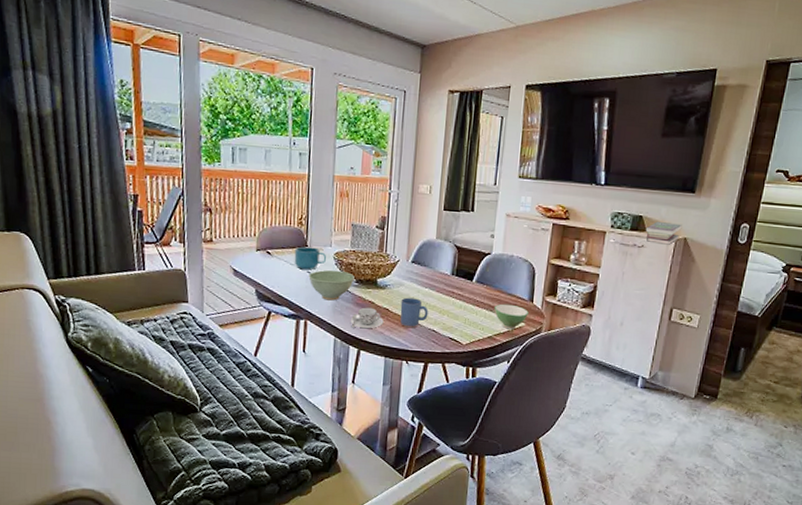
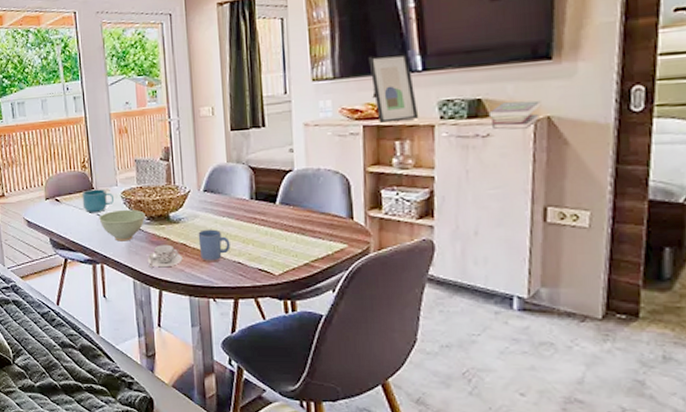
bowl: present [494,303,529,330] -> none [306,224,350,253]
picture frame: none [564,165,596,225] -> present [368,52,419,123]

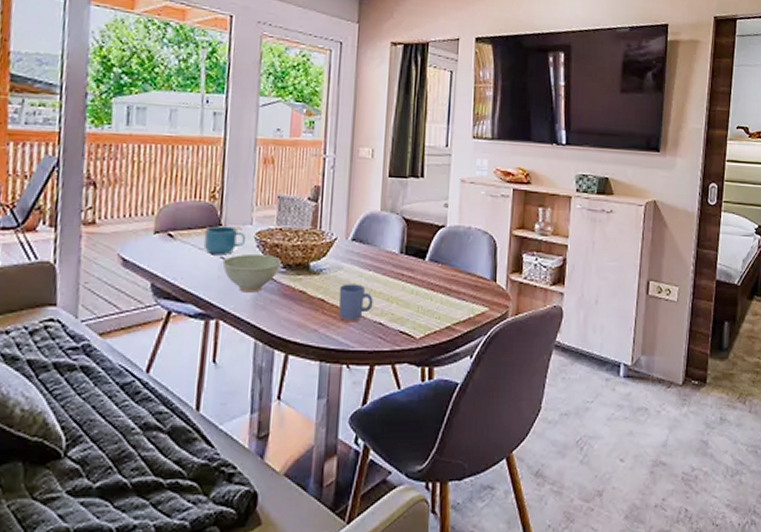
teacup: present [147,244,183,268] -> none [275,299,318,326]
picture frame: present [368,52,419,123] -> none [523,123,560,190]
books: present [488,100,541,130] -> none [612,184,651,209]

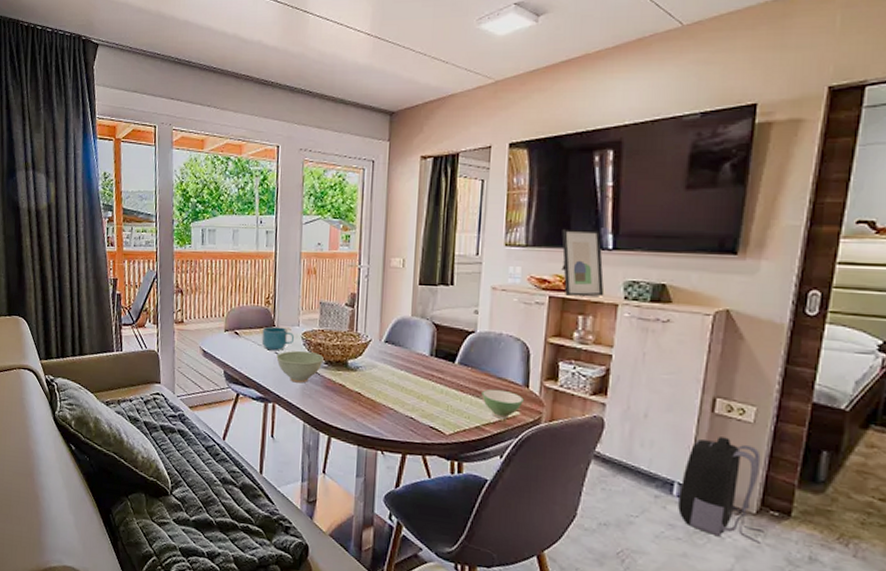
mug: present [338,284,373,321] -> none [373,380,405,414]
bowl: none [452,285,492,316] -> present [481,389,524,419]
picture frame: none [523,123,560,190] -> present [561,228,605,297]
backpack: none [625,317,689,412] -> present [678,437,764,544]

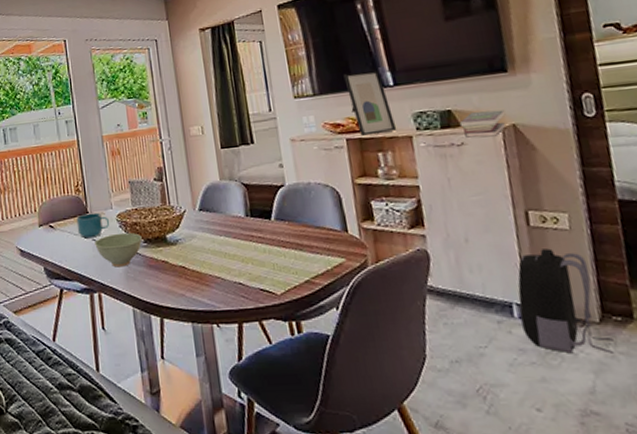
bowl: present [481,389,524,419] -> none [303,238,347,269]
books: none [670,291,722,319] -> present [459,109,506,139]

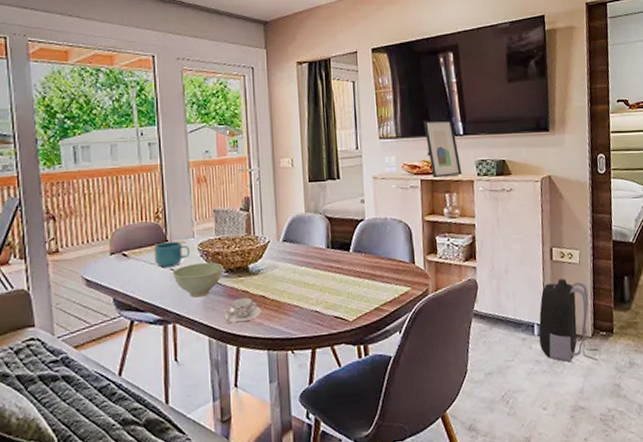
teacup: none [146,268,183,294] -> present [224,297,261,324]
books: present [459,109,506,139] -> none [510,163,544,186]

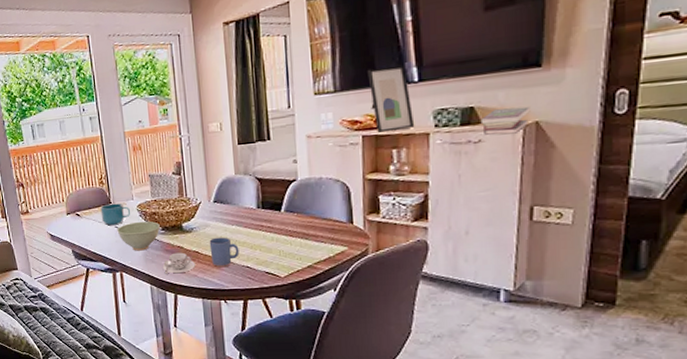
mug: none [277,279,308,313] -> present [209,237,240,267]
books: none [510,163,544,186] -> present [480,106,531,136]
backpack: present [538,279,599,363] -> none [506,241,591,334]

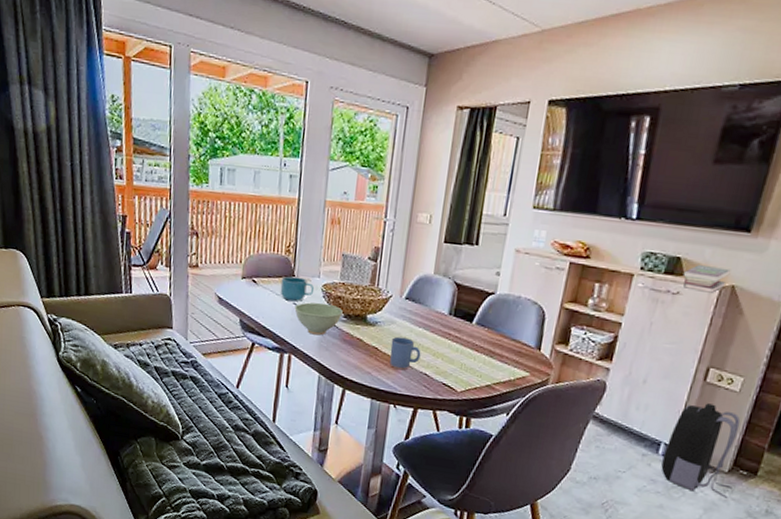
teacup: present [162,252,195,274] -> none [336,344,372,367]
picture frame: present [367,65,415,133] -> none [585,194,628,266]
backpack: none [506,241,591,334] -> present [661,403,741,498]

